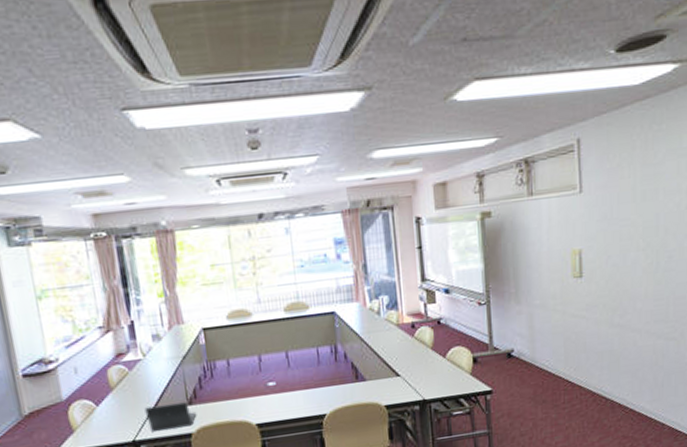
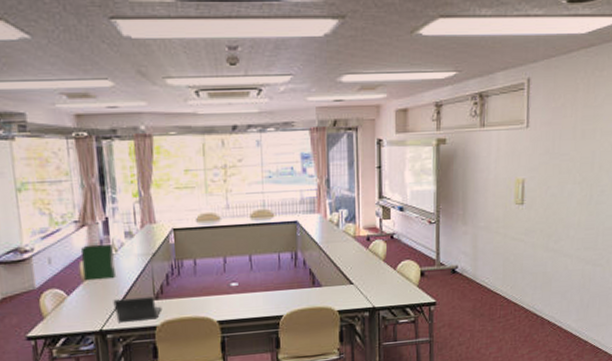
binder: none [107,348,145,390] -> present [80,243,115,281]

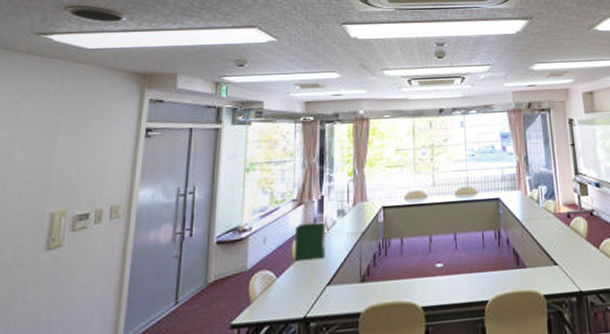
laptop: present [113,296,161,322] -> none [320,279,366,308]

